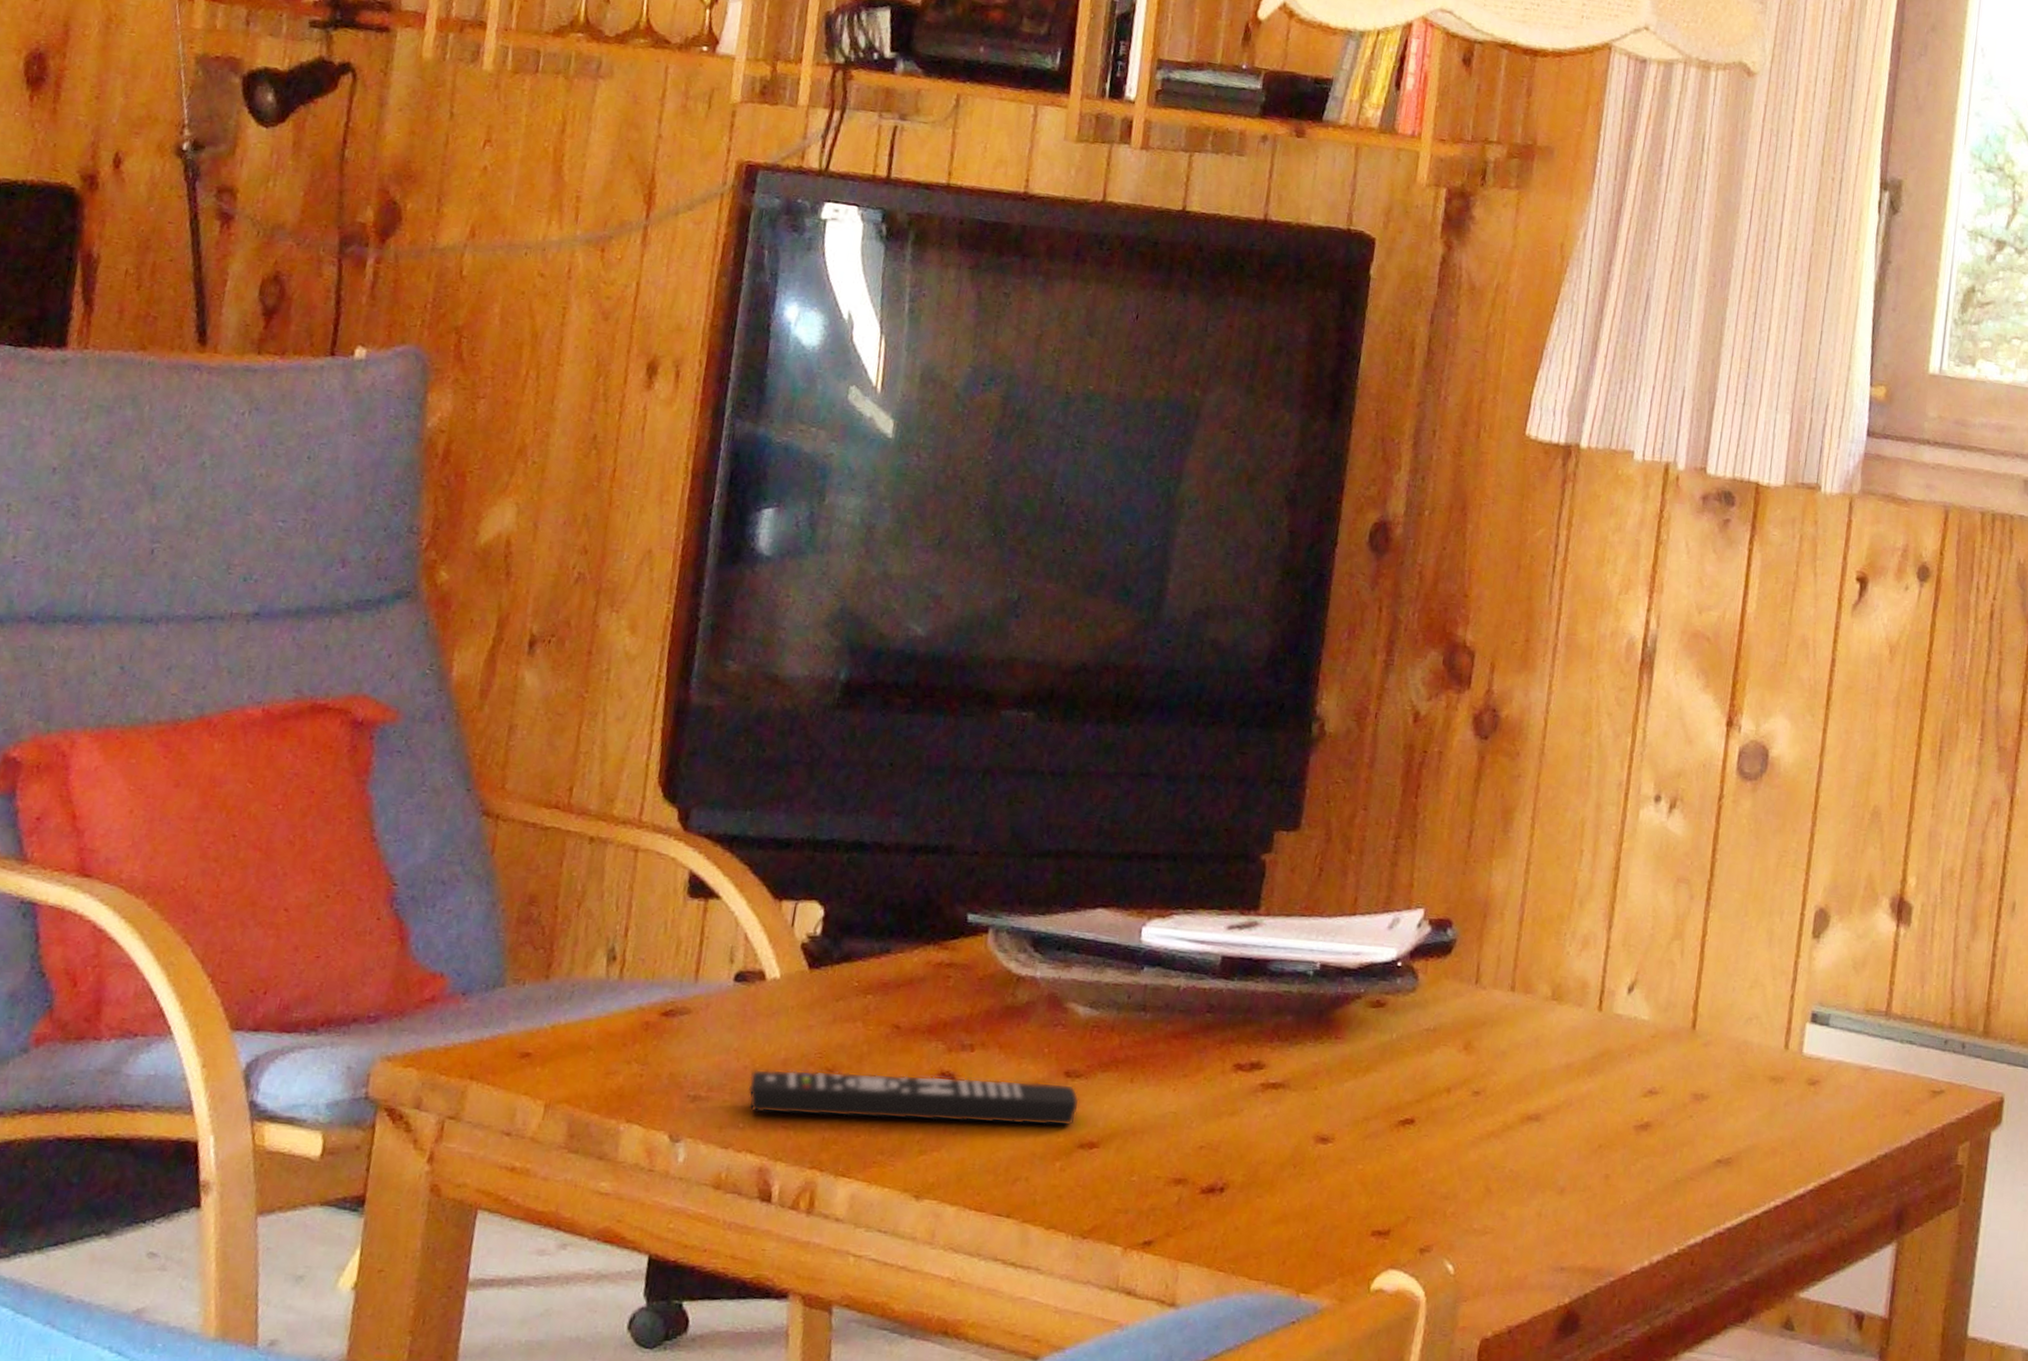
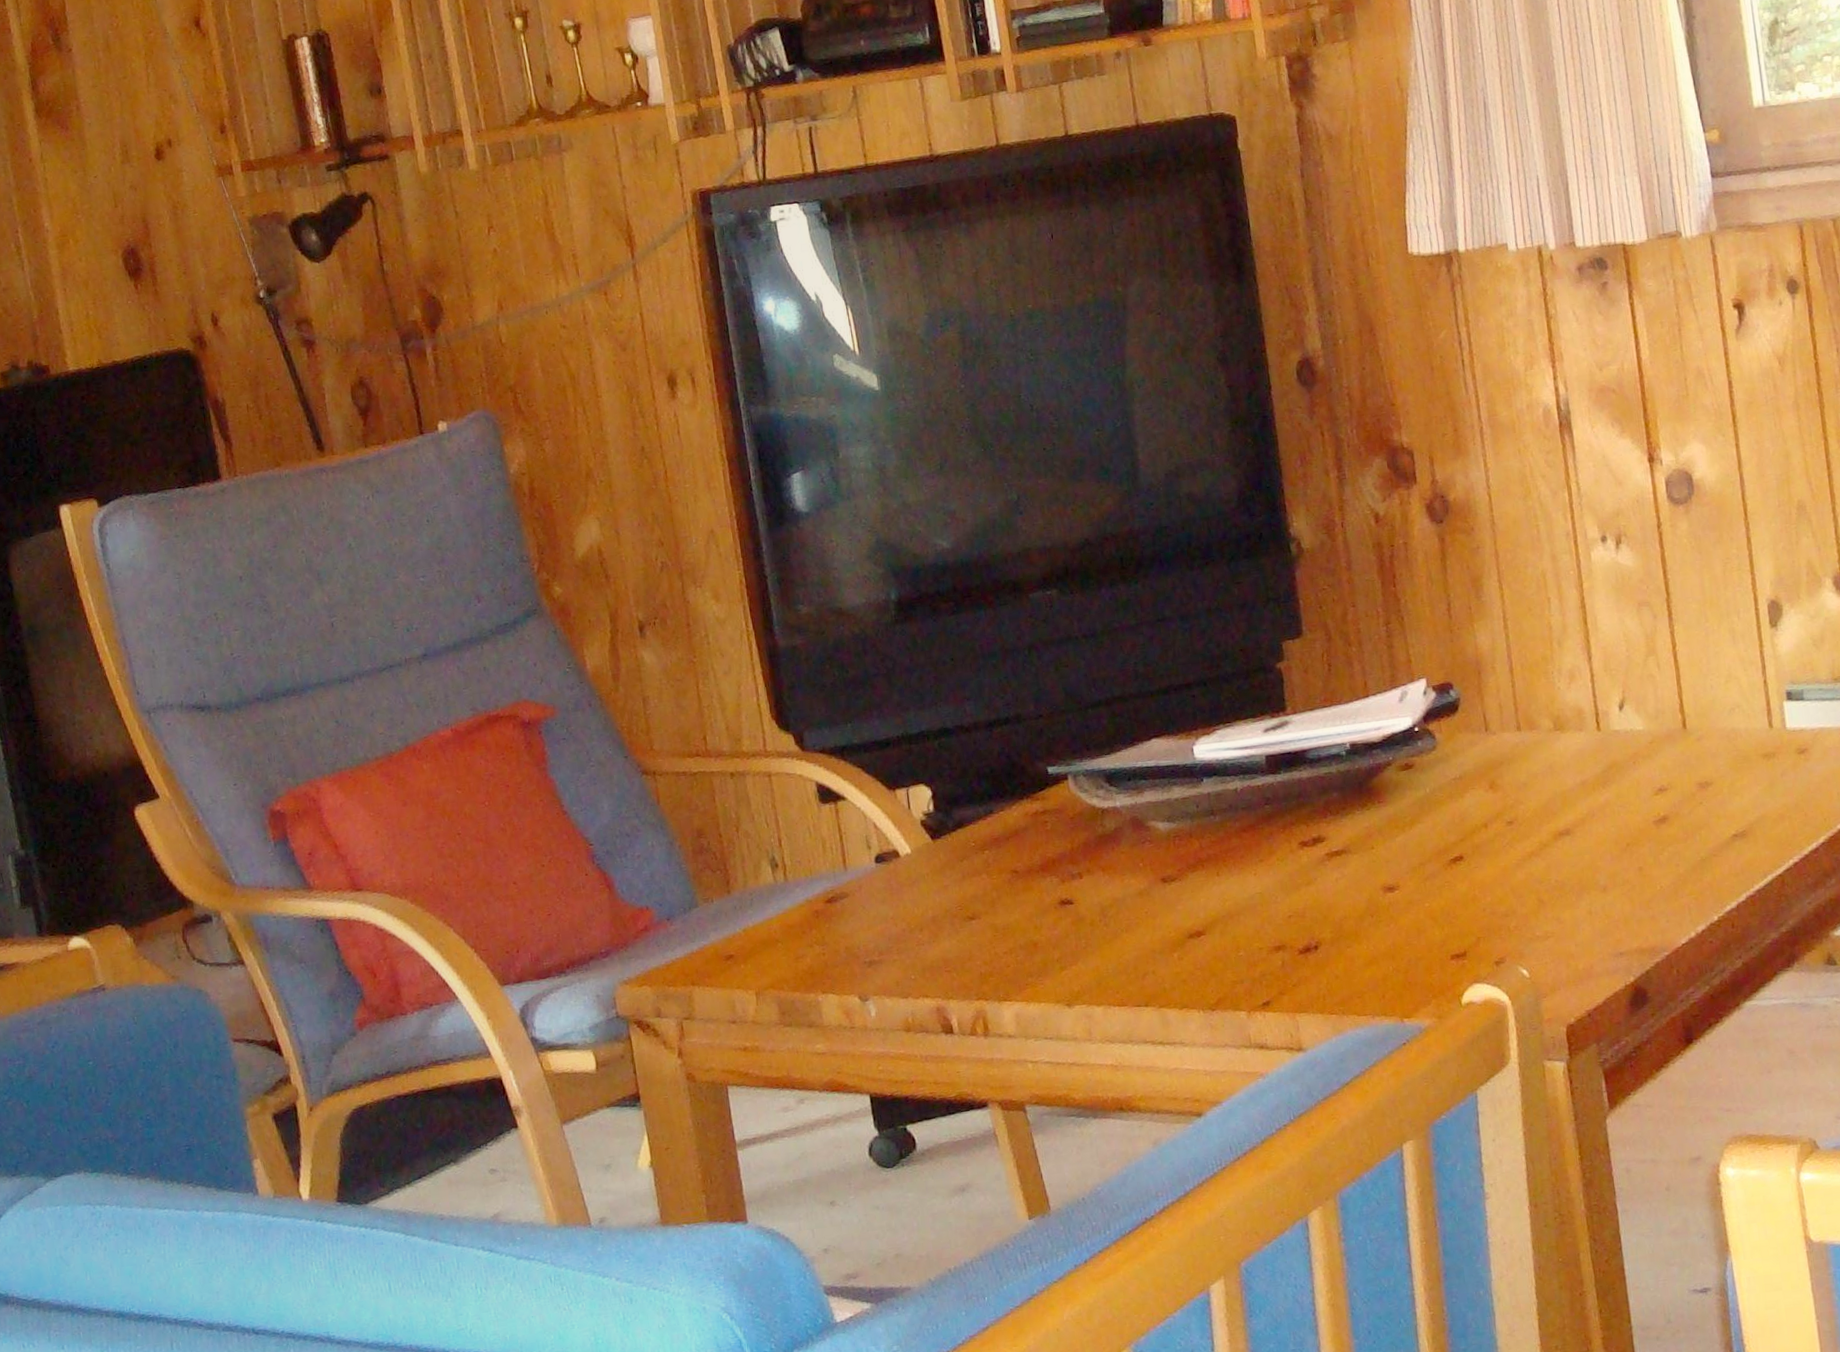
remote control: present [747,1069,1080,1127] -> none [909,888,1181,965]

